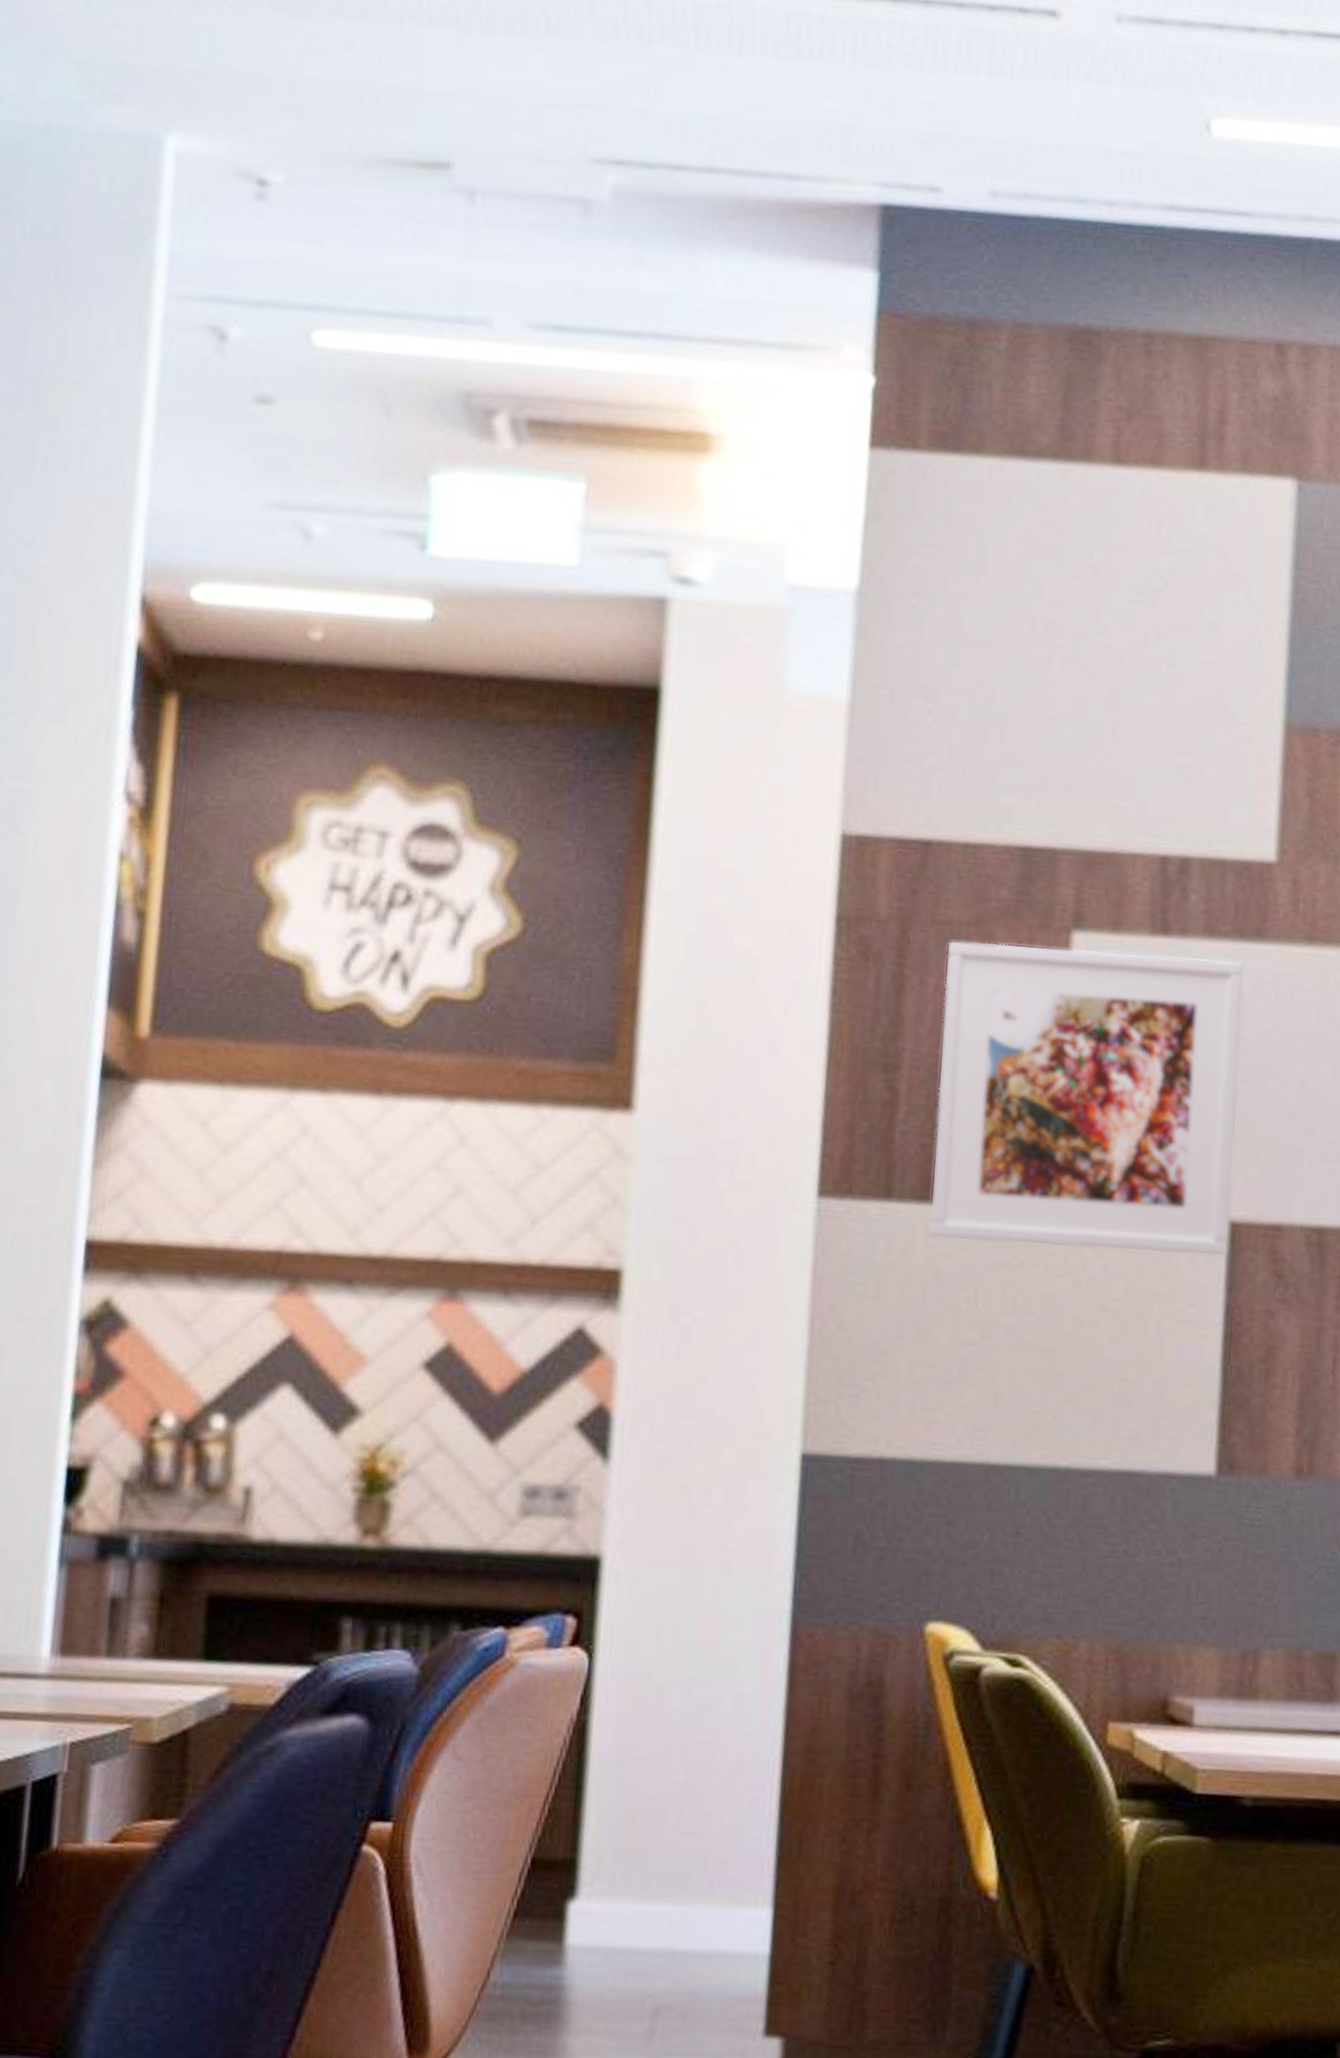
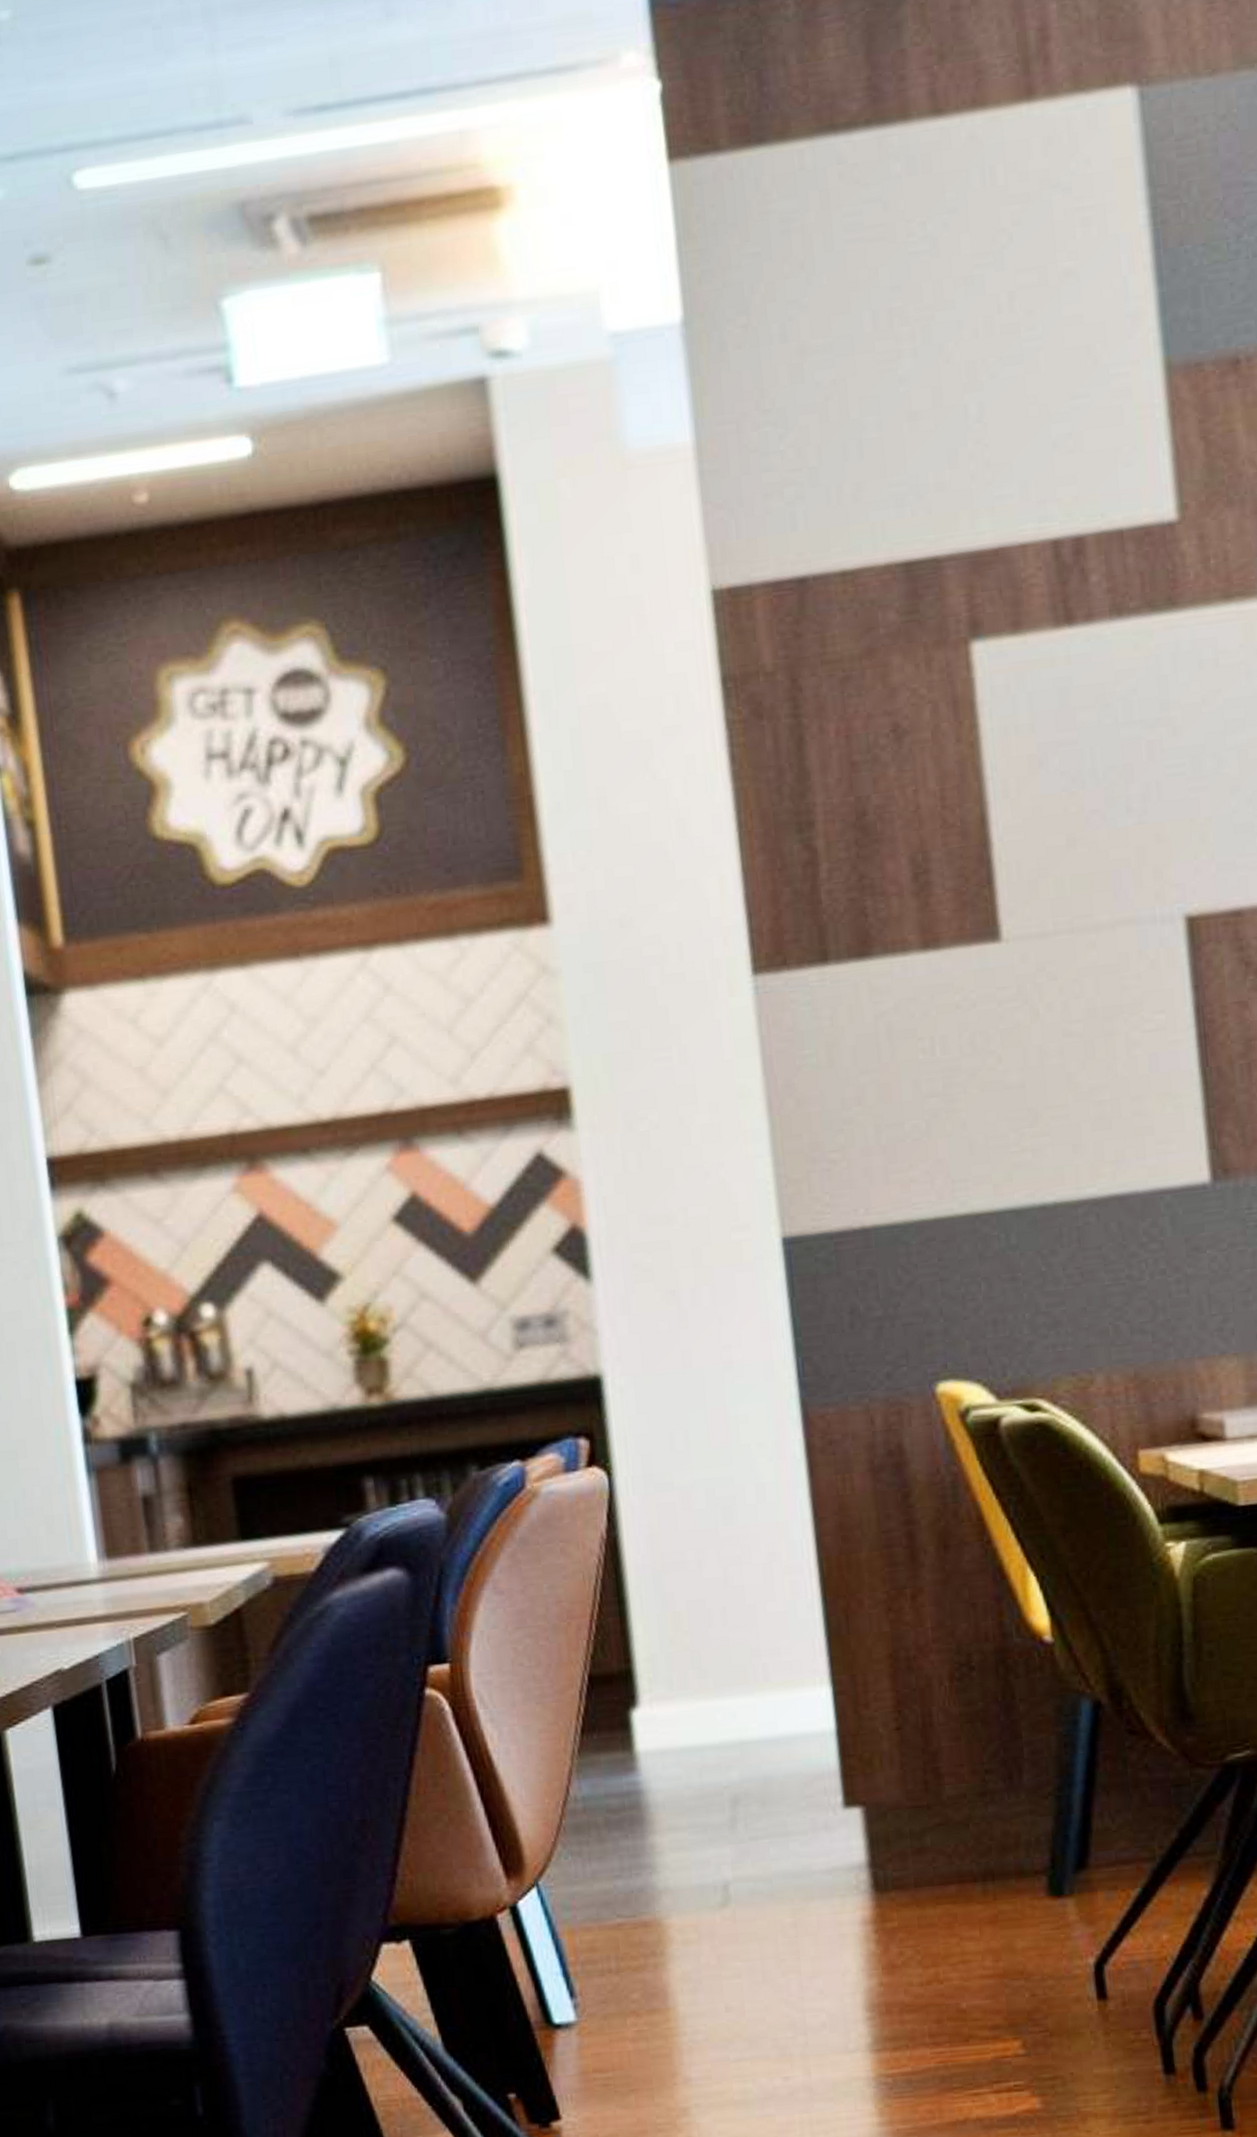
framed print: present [929,940,1245,1257] -> none [841,635,1190,995]

